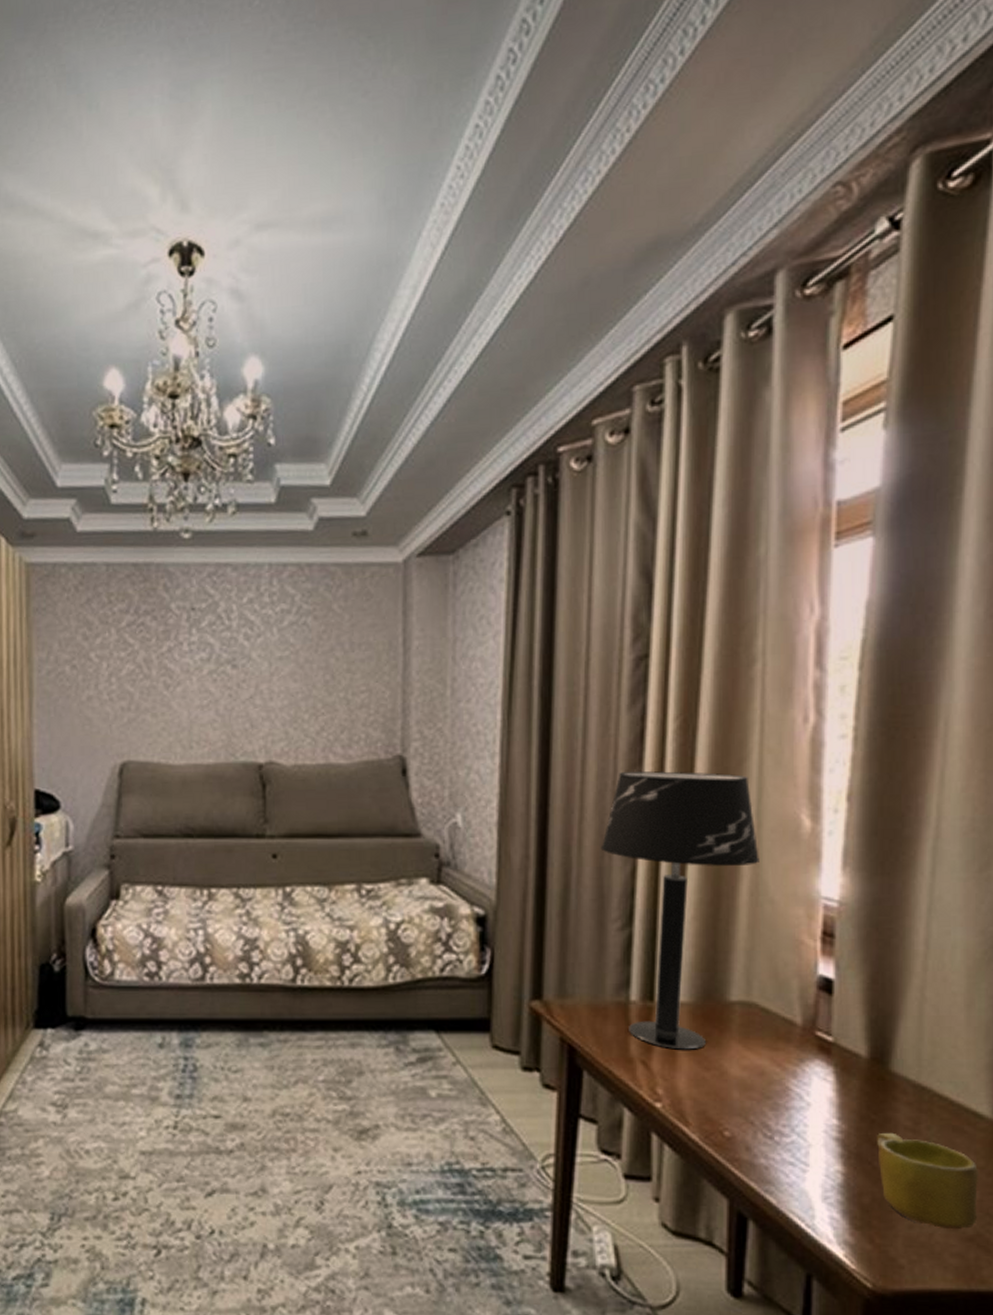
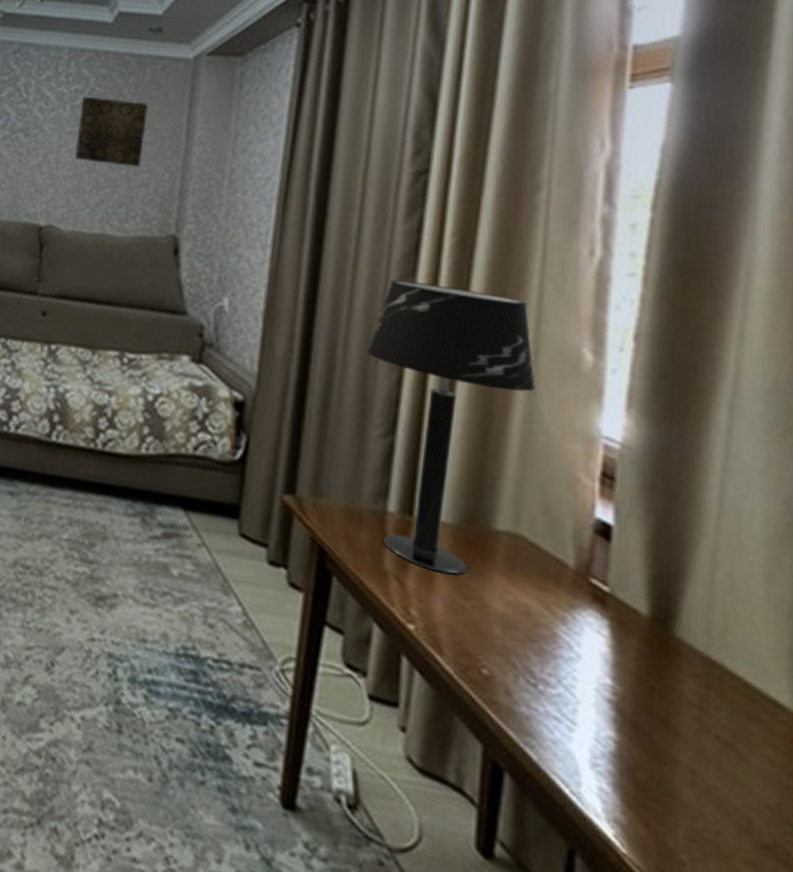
wall art: none [288,615,361,688] -> present [74,96,149,168]
mug: present [877,1132,978,1230] -> none [657,704,777,834]

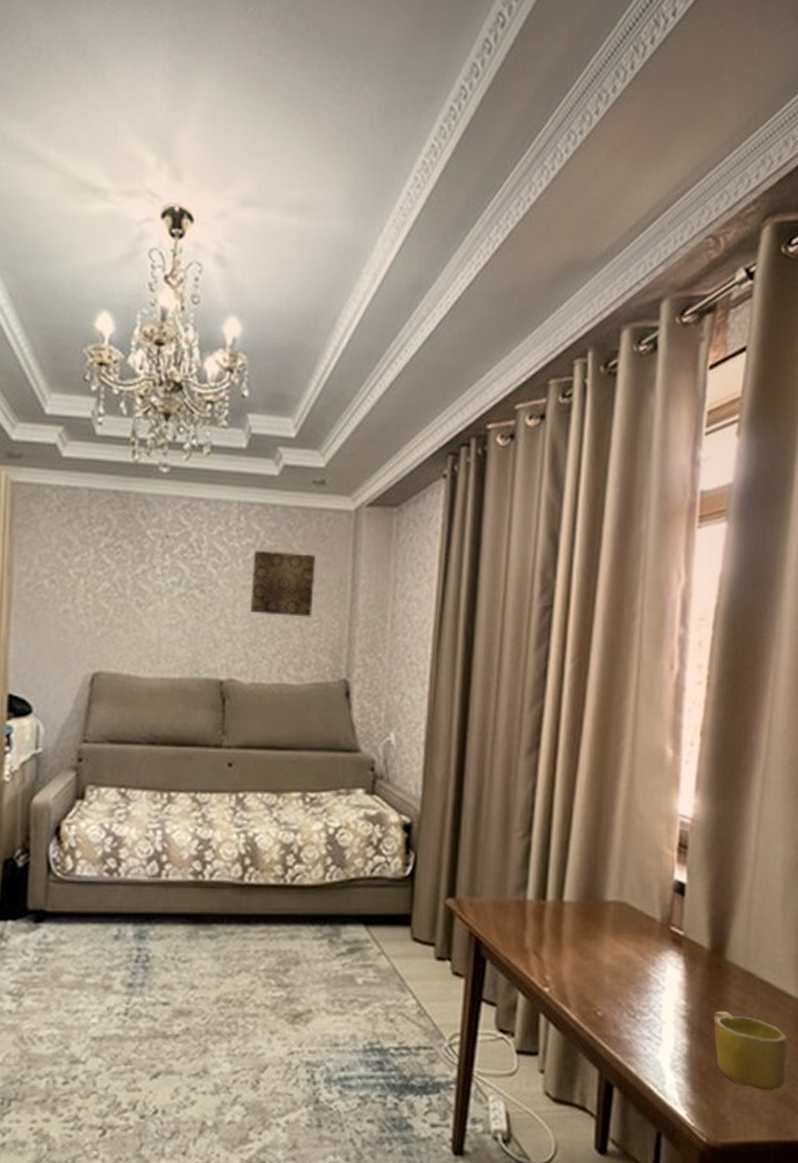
table lamp: present [367,280,535,575] -> none [508,704,633,942]
mug: none [657,704,777,834] -> present [714,1011,787,1091]

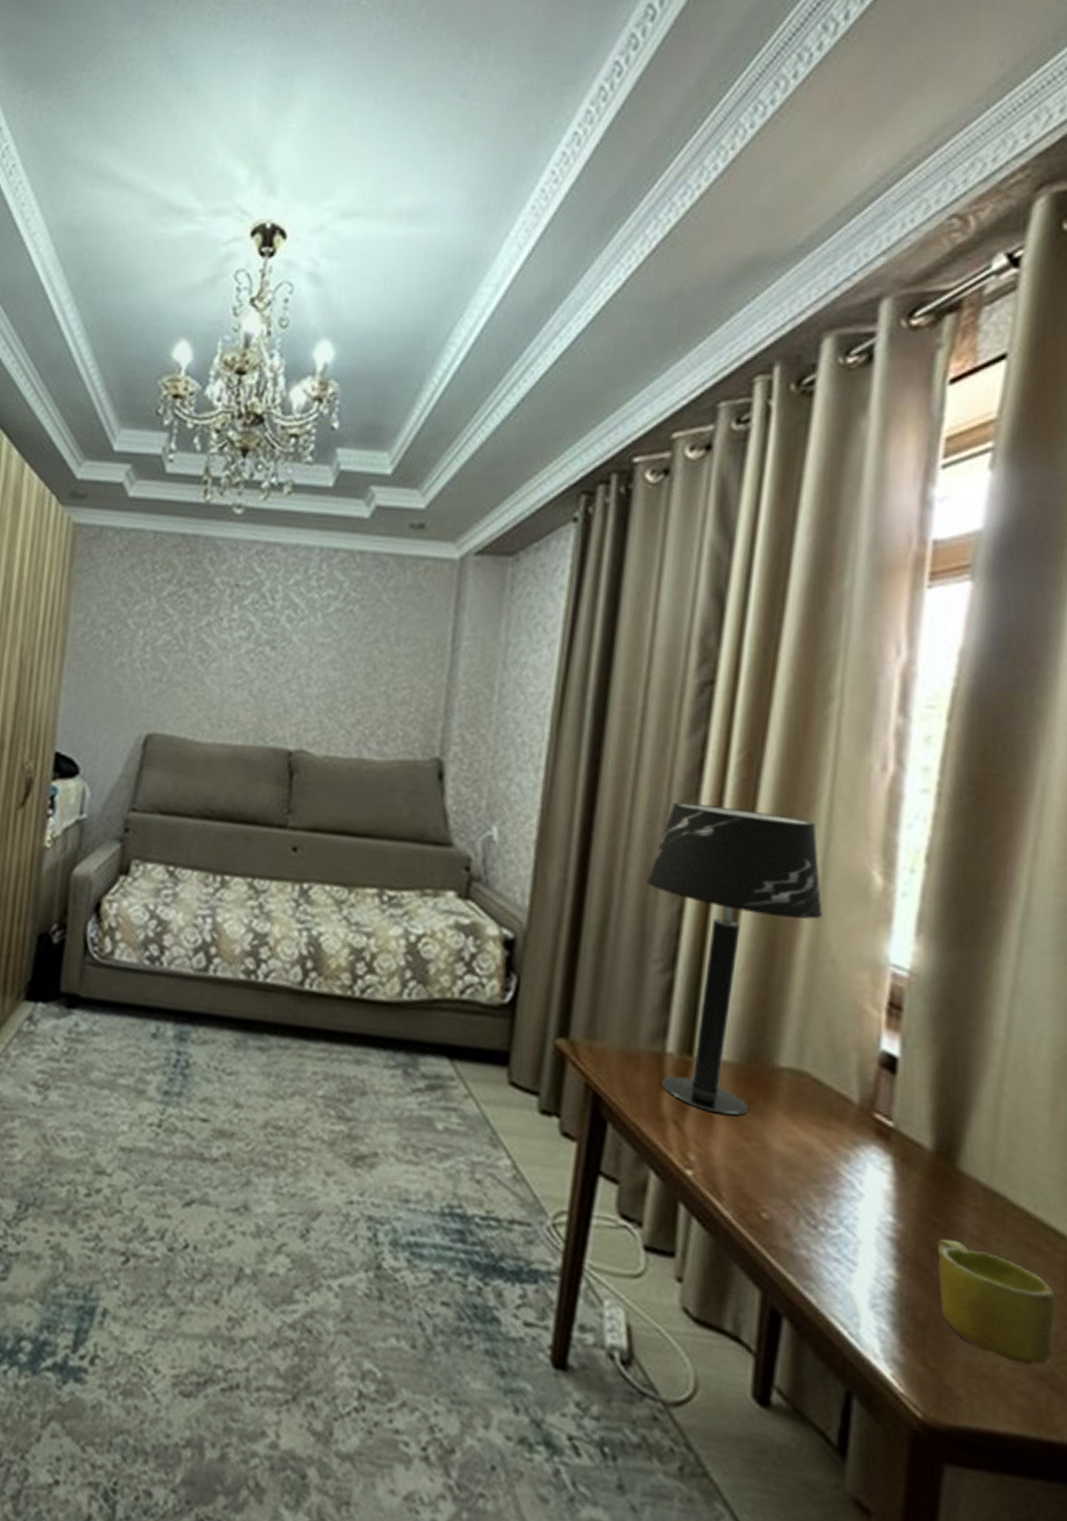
wall art: present [250,550,317,617] -> none [327,603,410,683]
table lamp: none [508,704,633,942] -> present [646,802,823,1116]

